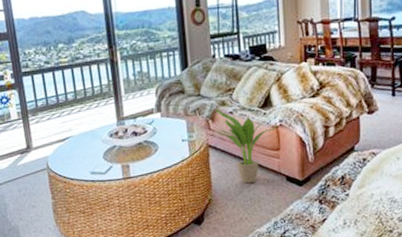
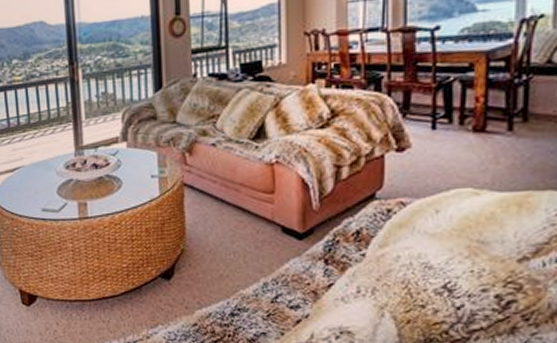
potted plant: present [215,108,278,184] -> none [193,138,273,233]

